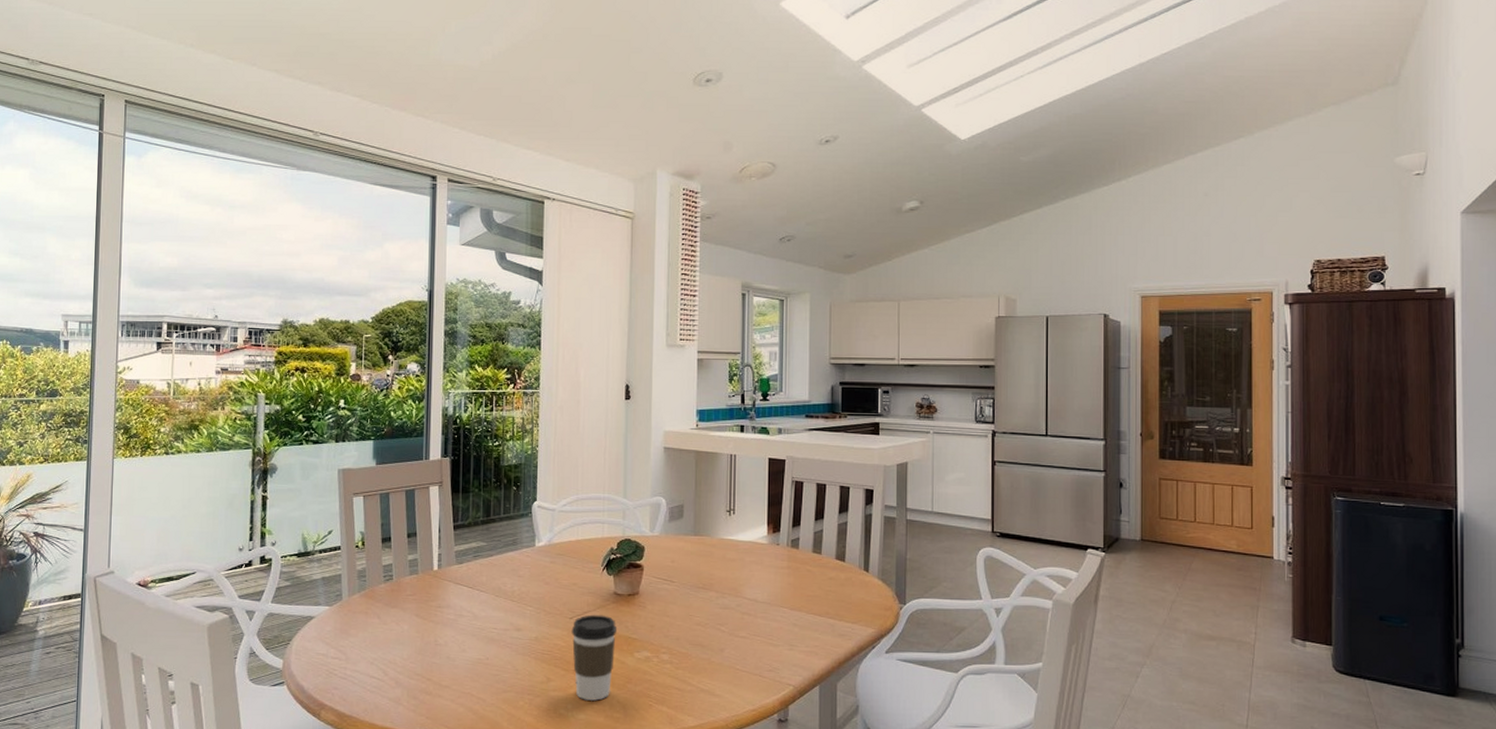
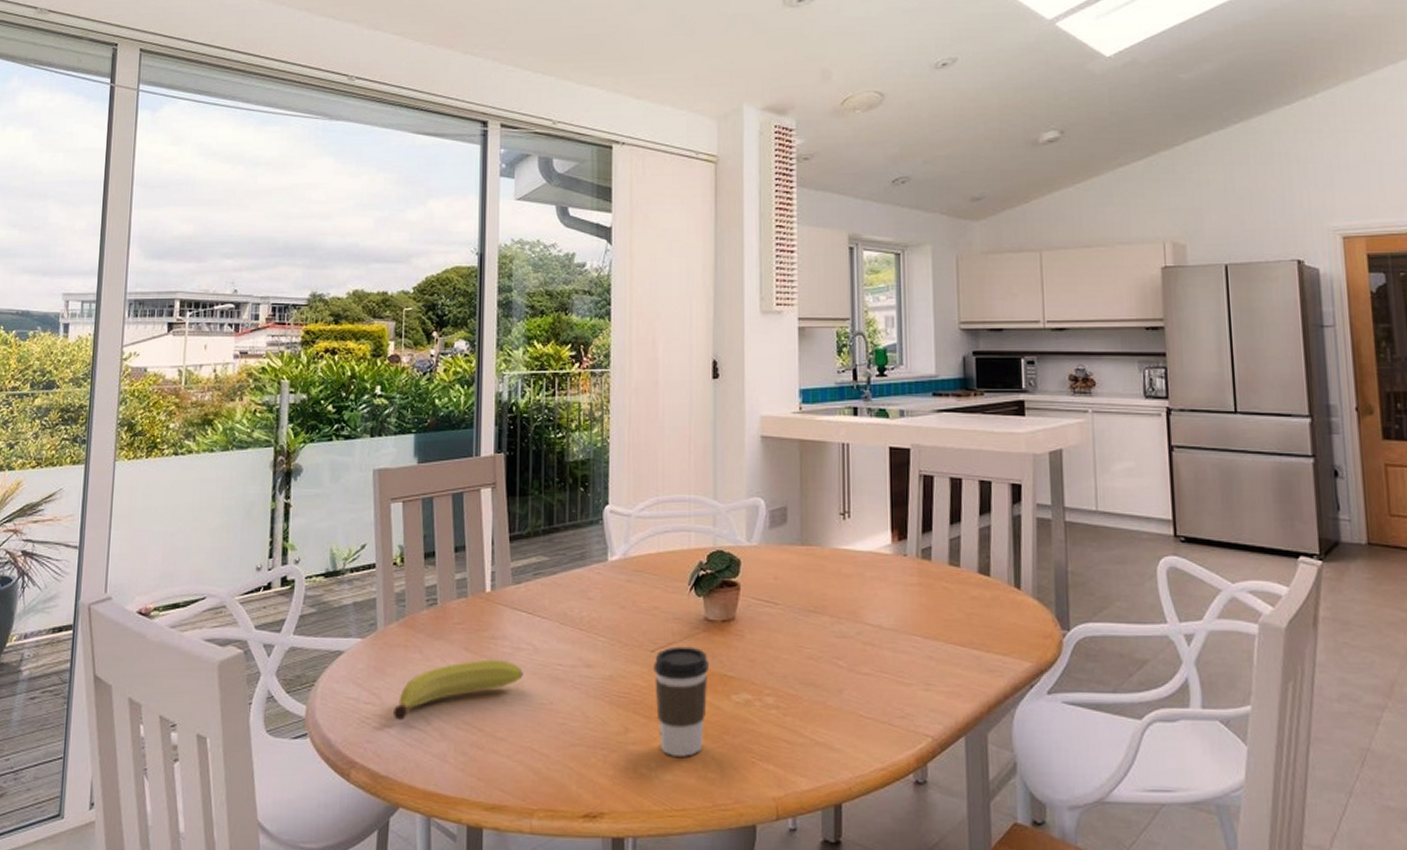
fruit: none [356,624,464,673] -> present [394,659,523,722]

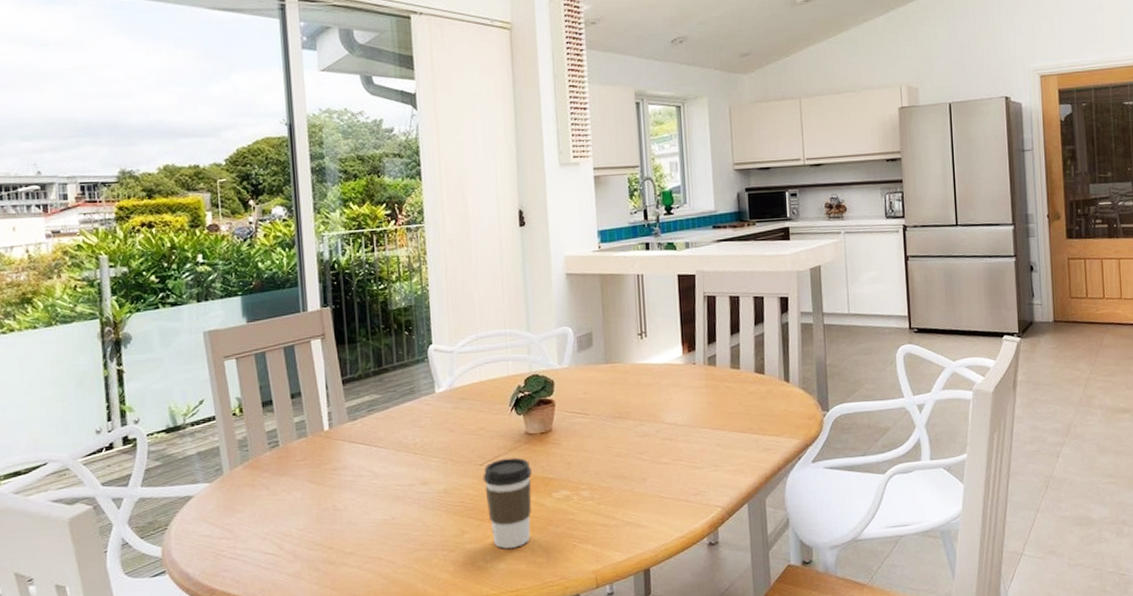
fruit: present [394,659,523,722] -> none [247,486,366,550]

